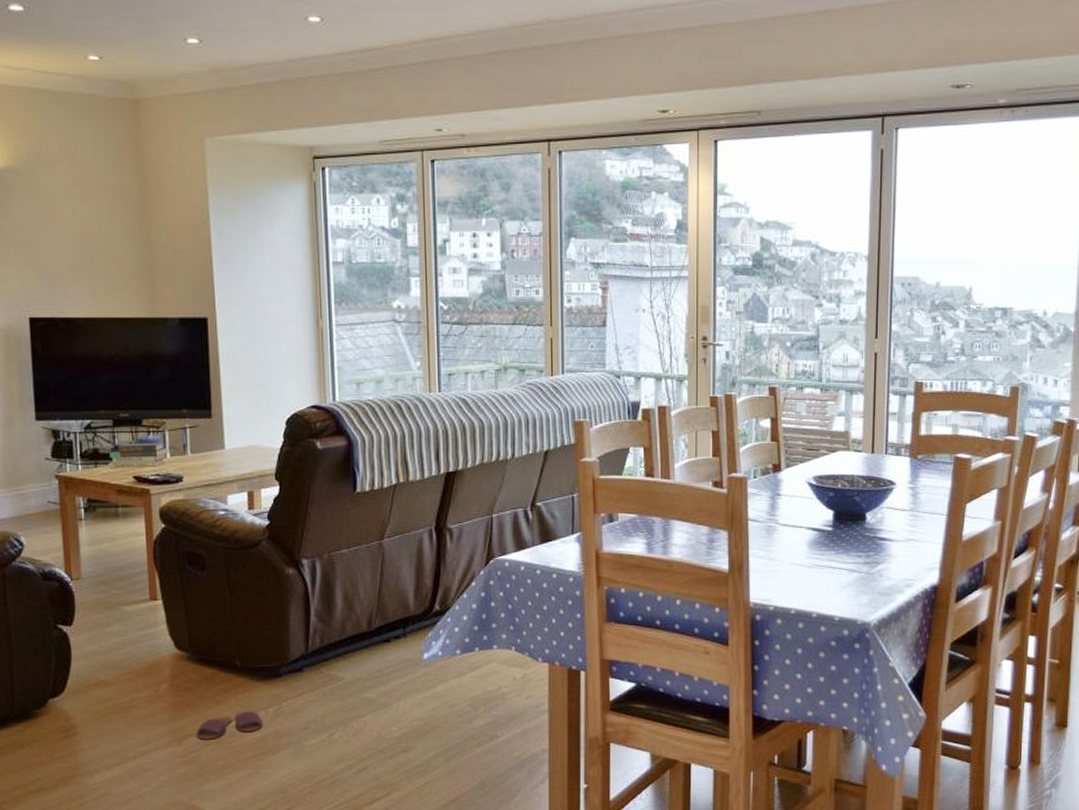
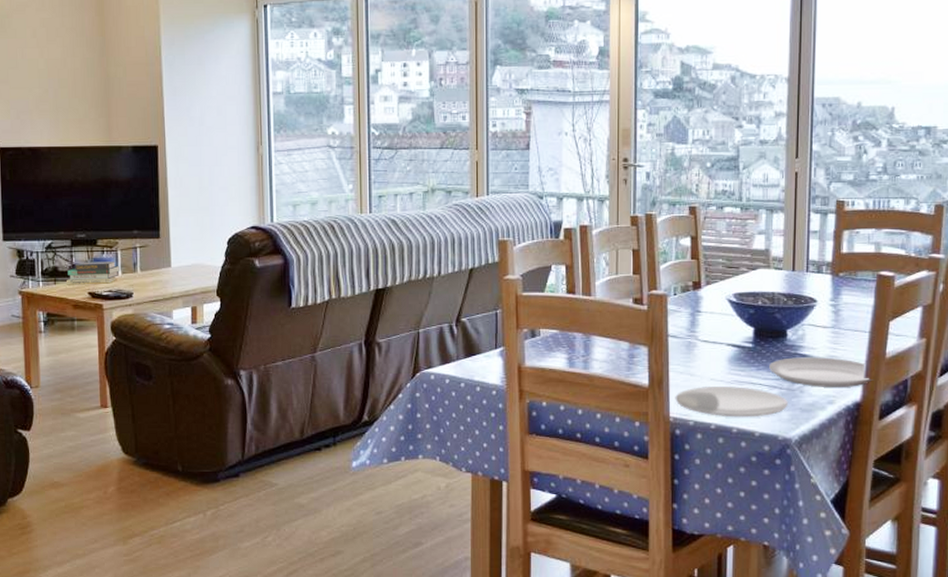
slippers: present [196,711,263,740] -> none [140,514,201,540]
plate: none [755,569,867,602] -> present [675,385,788,418]
plate: none [849,540,951,571] -> present [769,357,874,387]

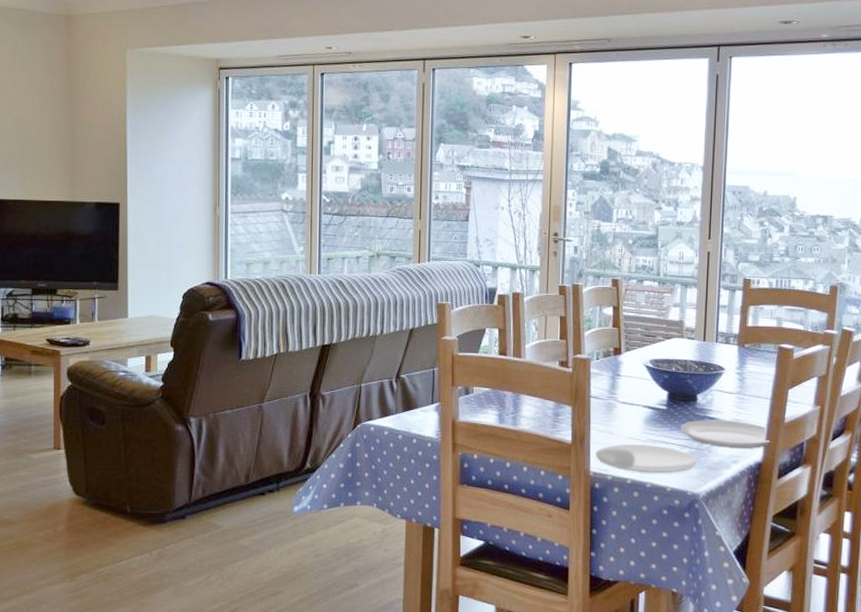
books: present [65,261,120,285] -> none [25,310,78,332]

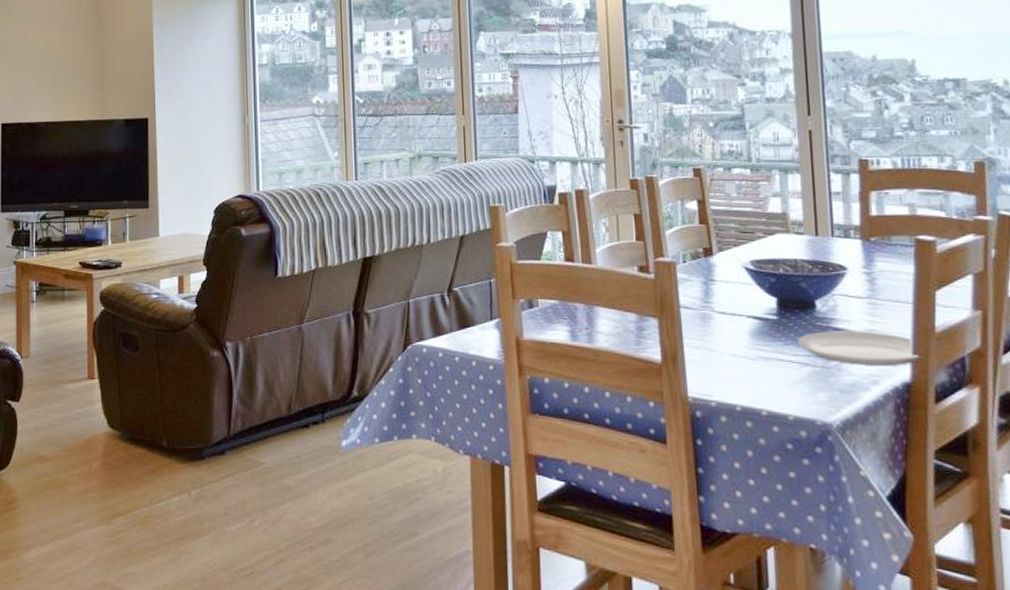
plate: present [595,444,697,474] -> none [692,362,824,399]

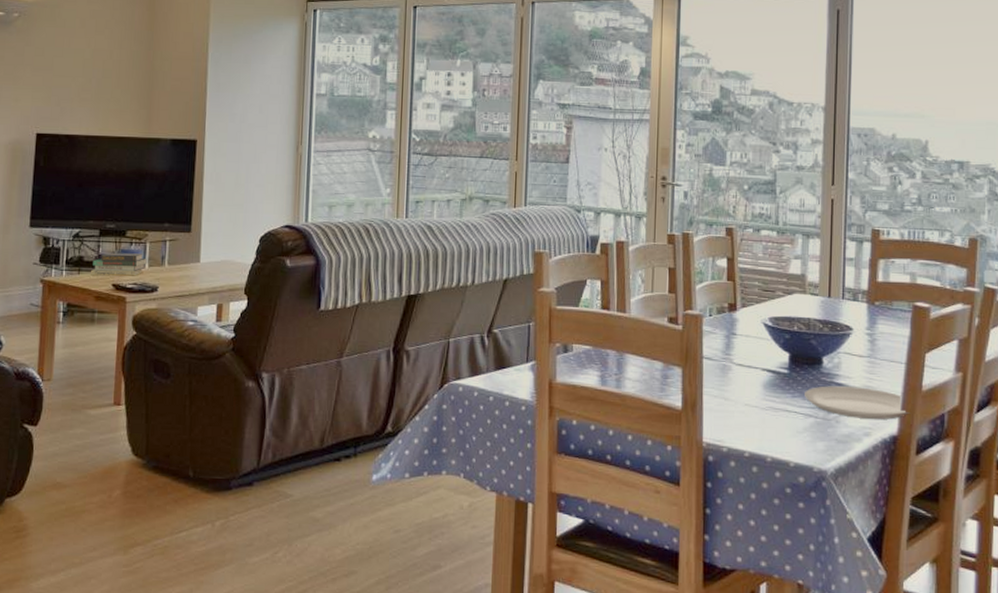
books: none [58,231,109,255] -> present [90,252,147,277]

